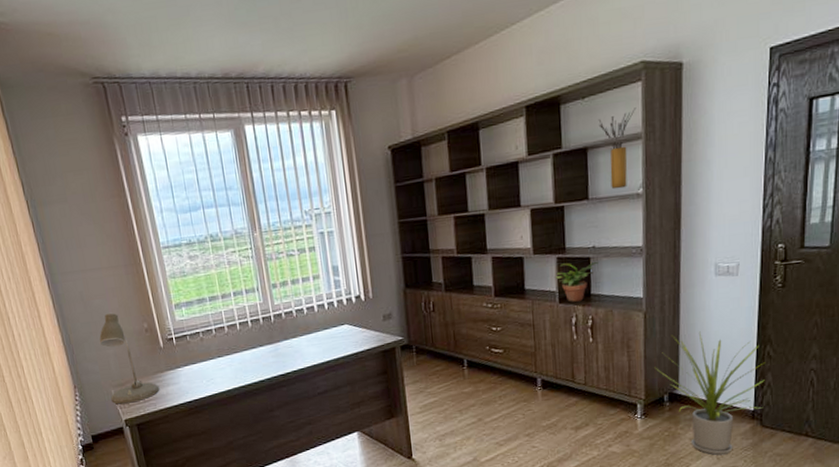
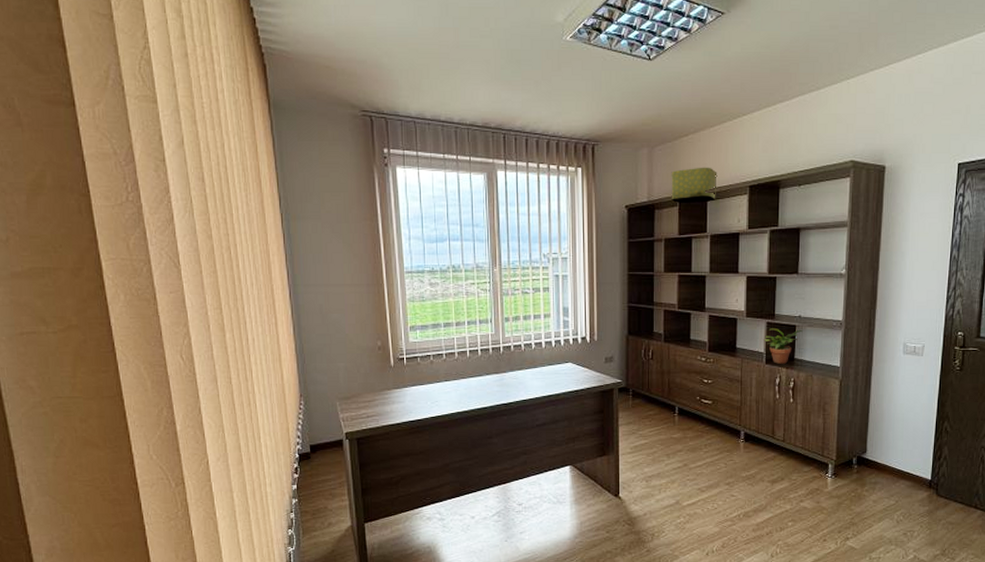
desk lamp: present [99,312,160,405] -> none [331,327,385,417]
storage box: none [435,90,489,137] -> present [671,167,716,204]
vase: present [598,107,637,188] -> none [811,199,845,266]
house plant: present [654,331,765,455] -> none [846,402,942,518]

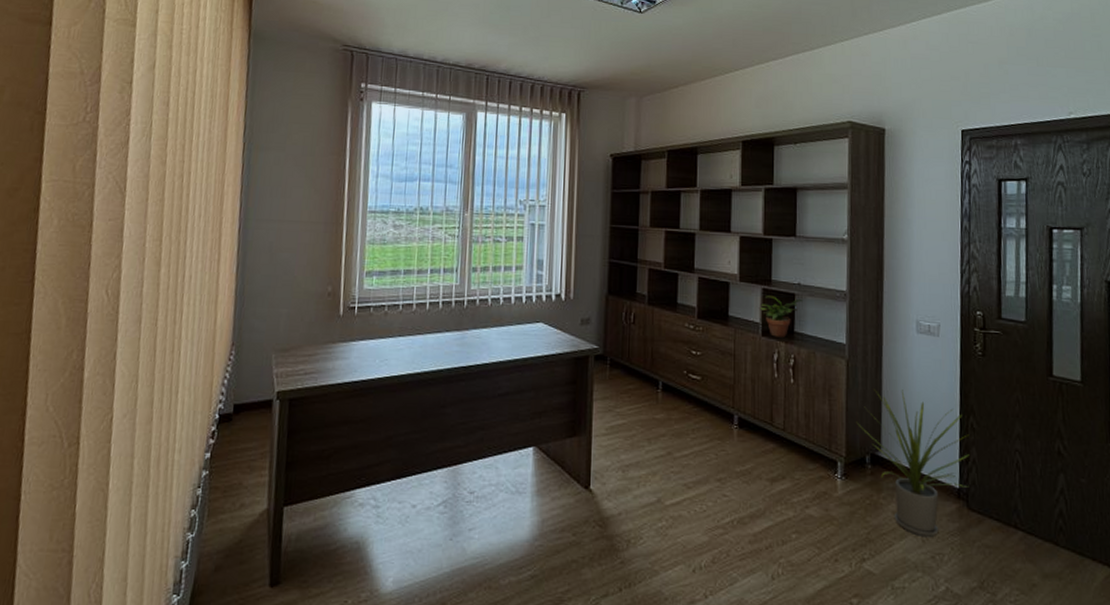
storage box: present [671,167,716,204] -> none [659,119,707,156]
house plant: none [846,402,942,518] -> present [856,389,969,536]

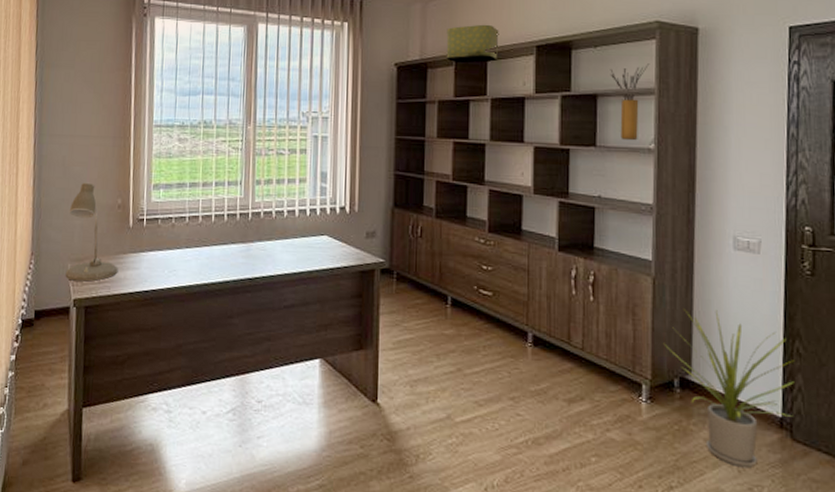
desk lamp: none [268,269,326,373] -> present [65,182,118,282]
storage box: none [659,119,707,156] -> present [446,24,498,64]
potted plant: present [759,295,803,337] -> none [555,209,604,253]
vase: none [808,160,843,230] -> present [610,63,650,139]

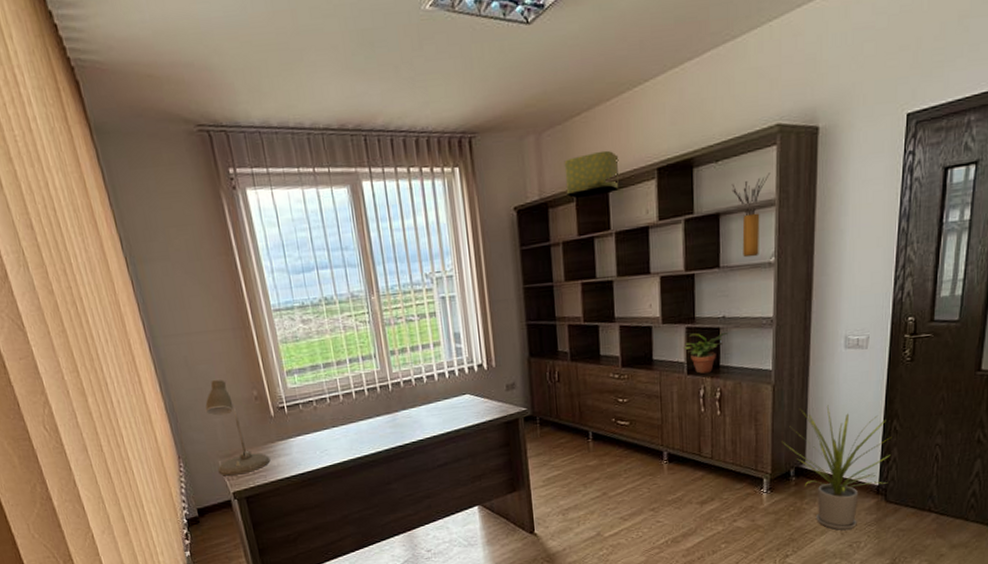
potted plant: none [555,209,604,253] -> present [684,331,728,374]

